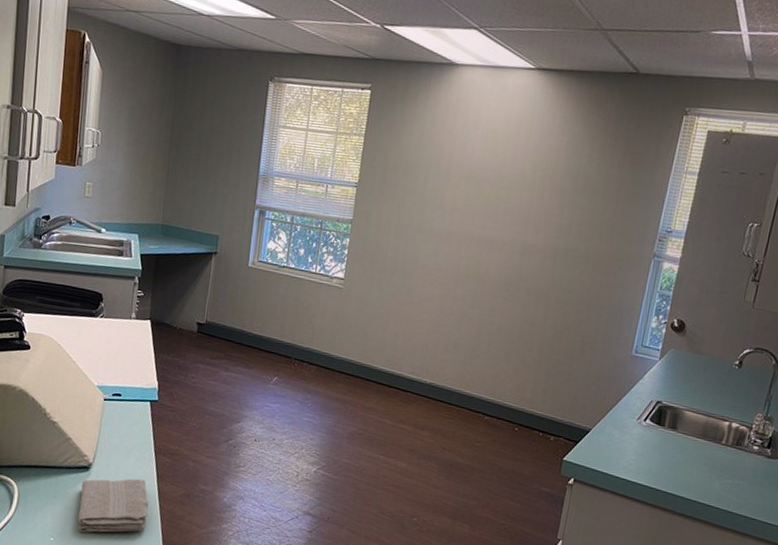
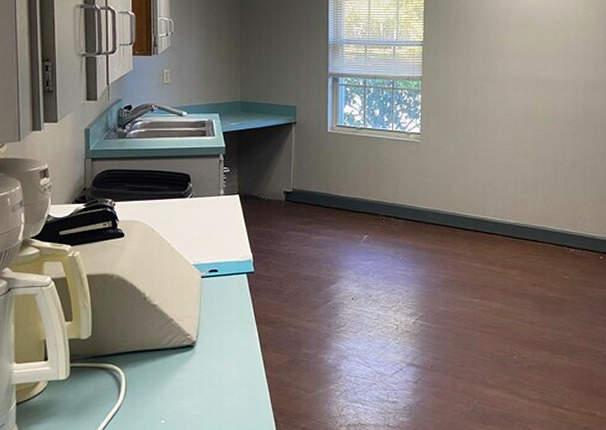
washcloth: present [77,478,149,533] -> none [186,351,256,411]

